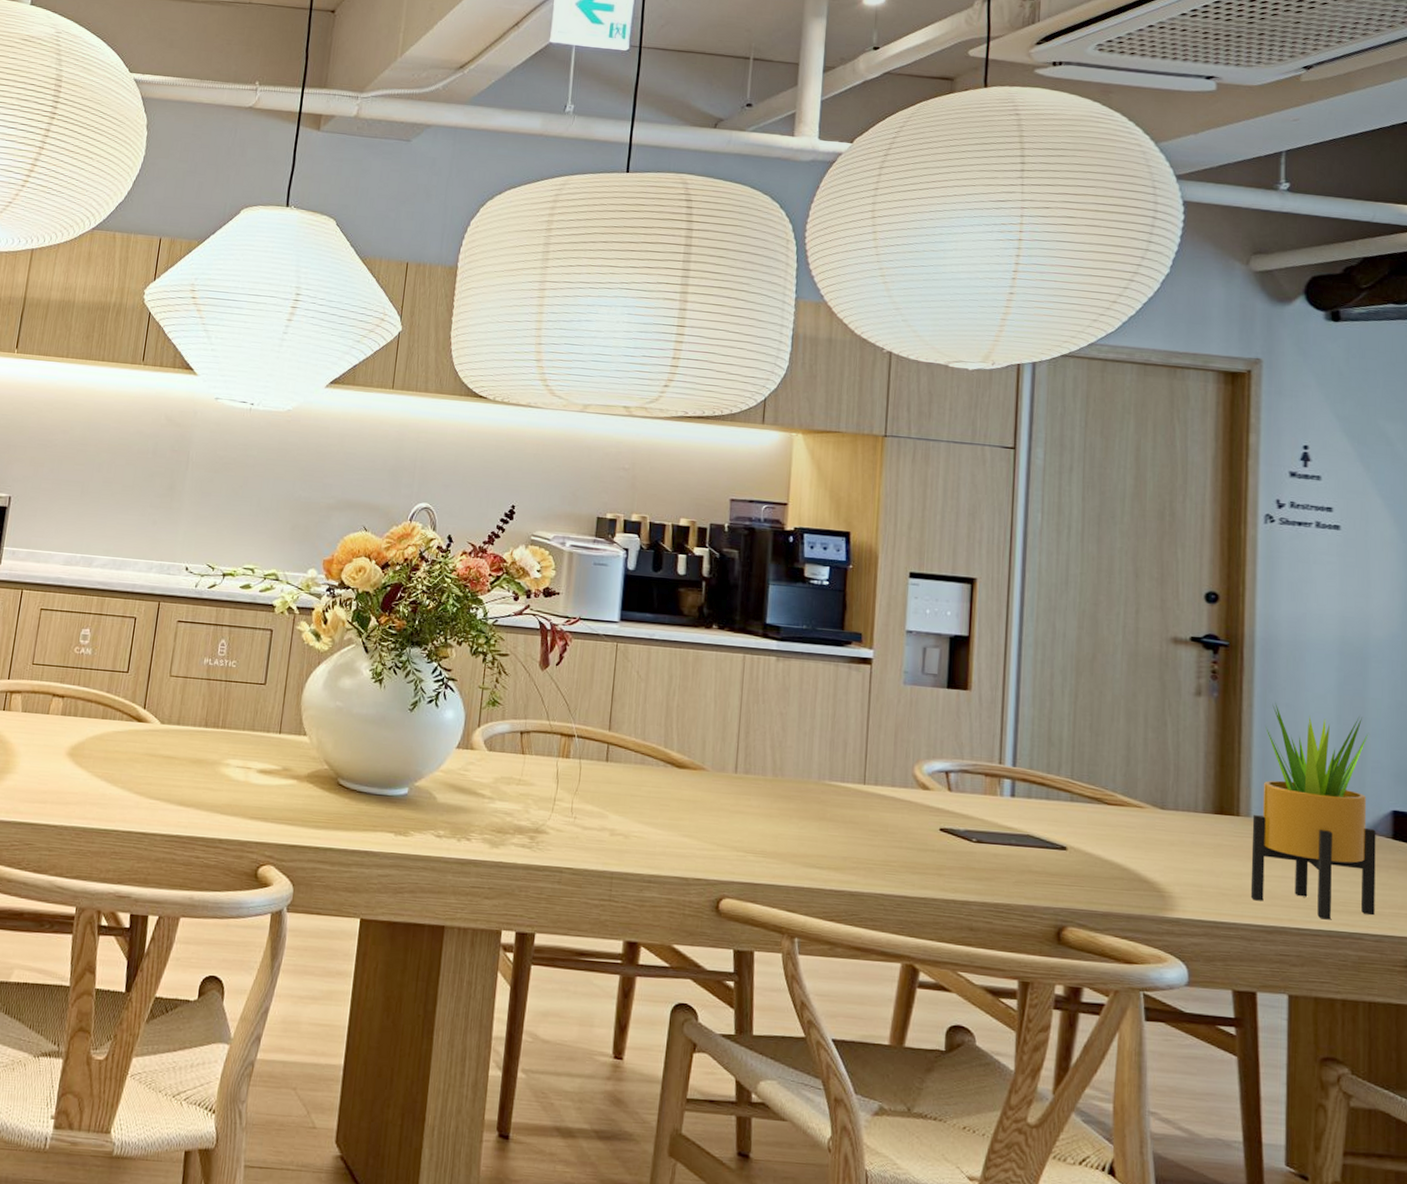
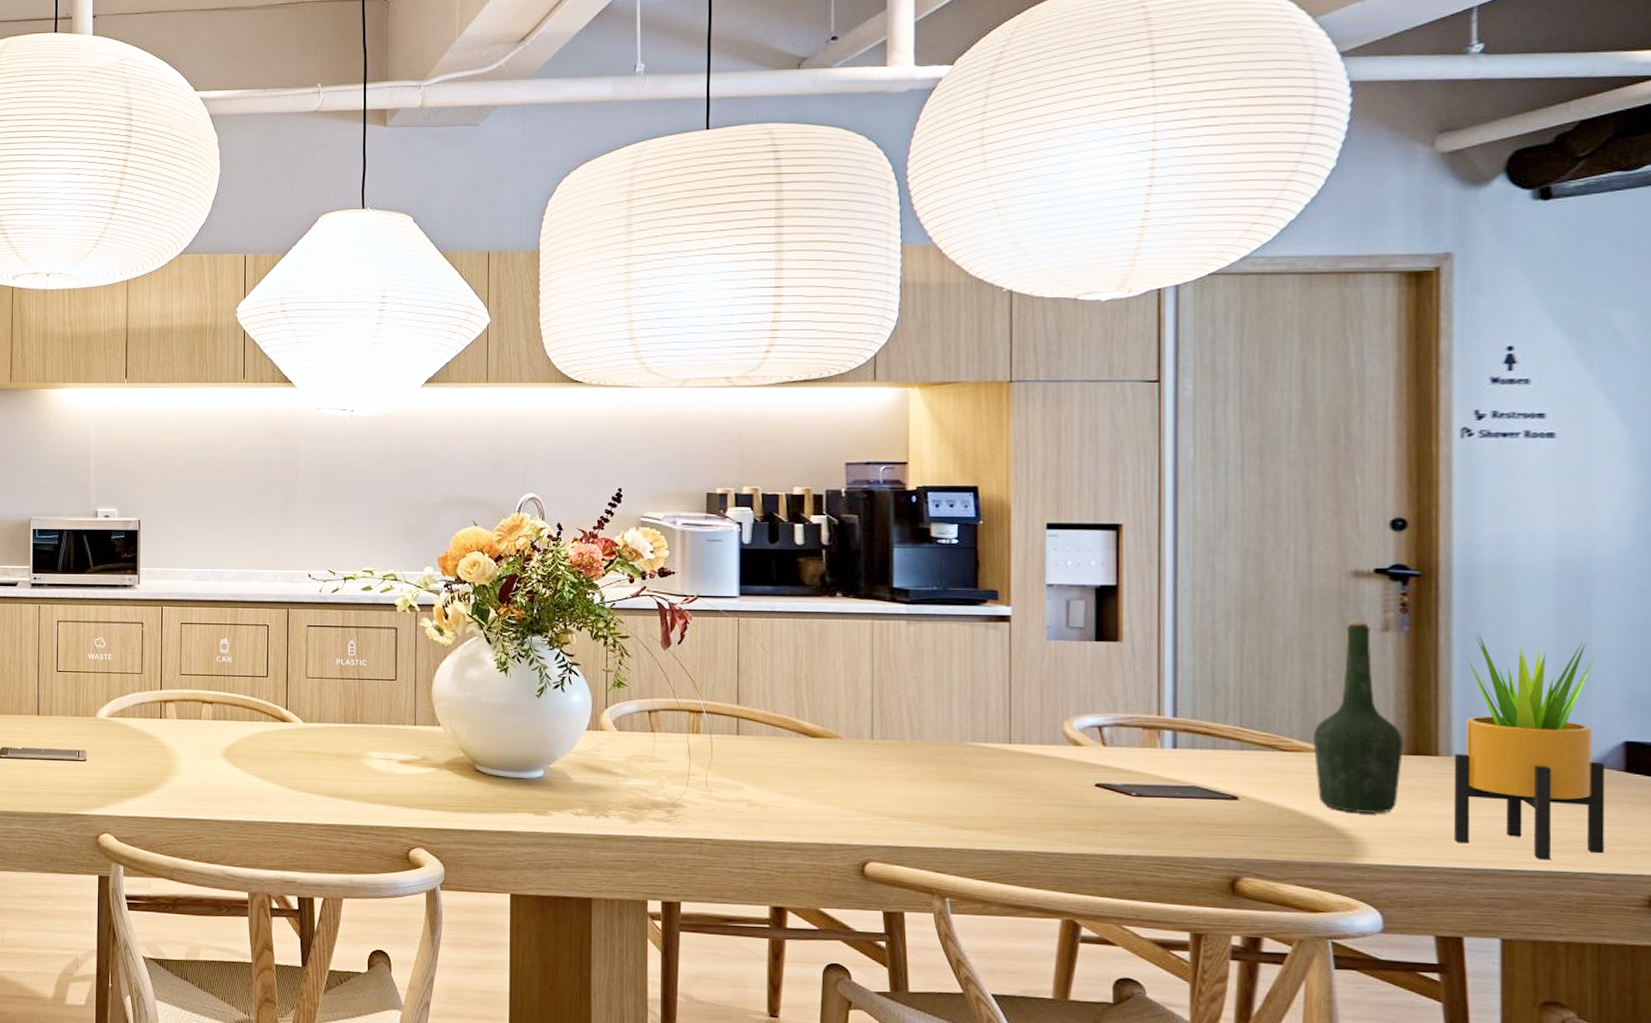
bottle: none [1133,685,1210,870] -> present [1313,621,1403,814]

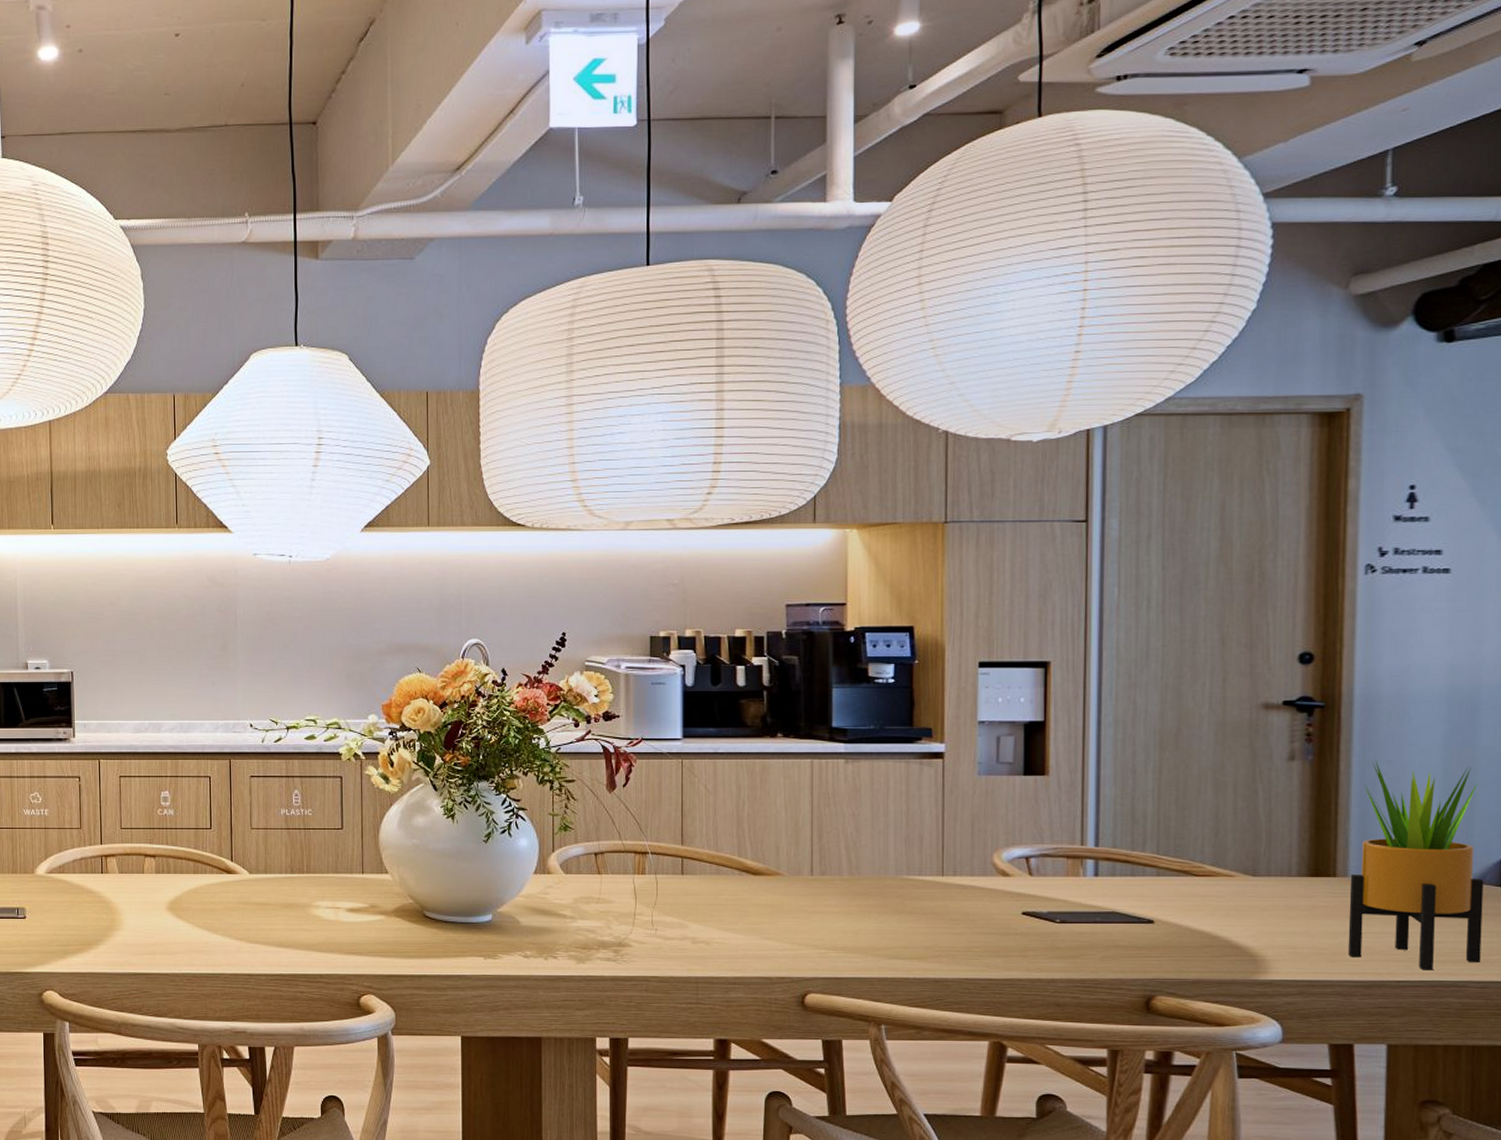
bottle: present [1313,621,1403,814] -> none [1223,752,1305,933]

